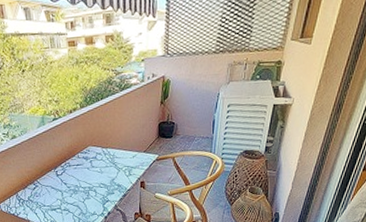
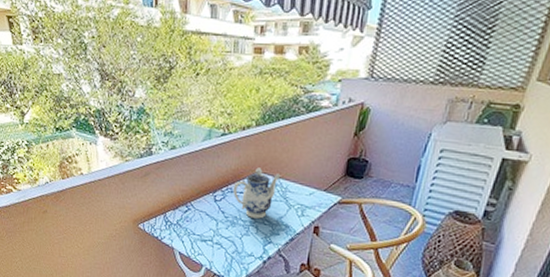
teapot: none [70,142,108,184] -> present [232,167,281,219]

